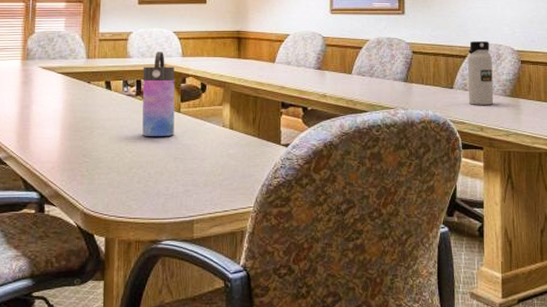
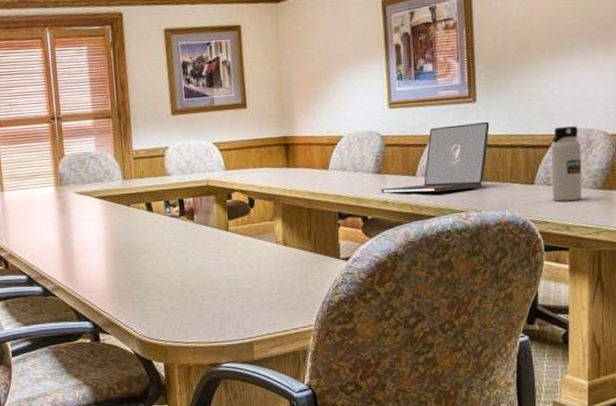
water bottle: present [142,51,175,136] -> none [184,166,224,259]
laptop: none [321,31,416,89] -> present [381,121,490,194]

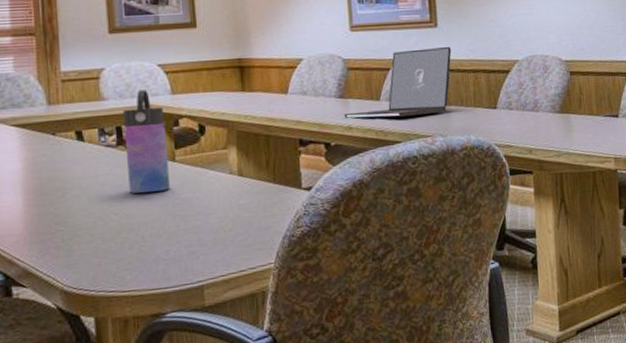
water bottle: none [184,166,224,259] -> present [122,90,170,193]
water bottle: present [551,126,582,202] -> none [511,52,542,126]

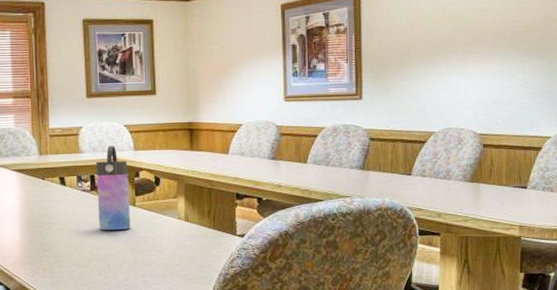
laptop: present [344,46,452,119] -> none [275,117,373,179]

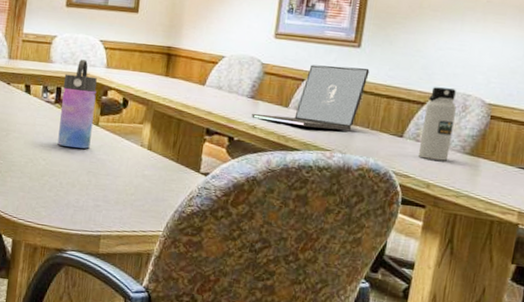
laptop: none [275,117,373,179] -> present [252,64,370,131]
water bottle: none [426,125,453,191] -> present [418,87,456,161]

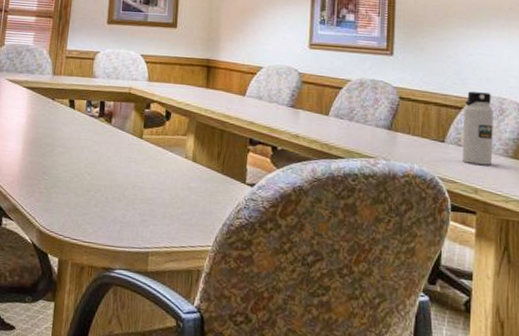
water bottle: present [57,59,97,149] -> none [102,74,139,162]
laptop: present [252,64,370,131] -> none [293,73,404,137]

